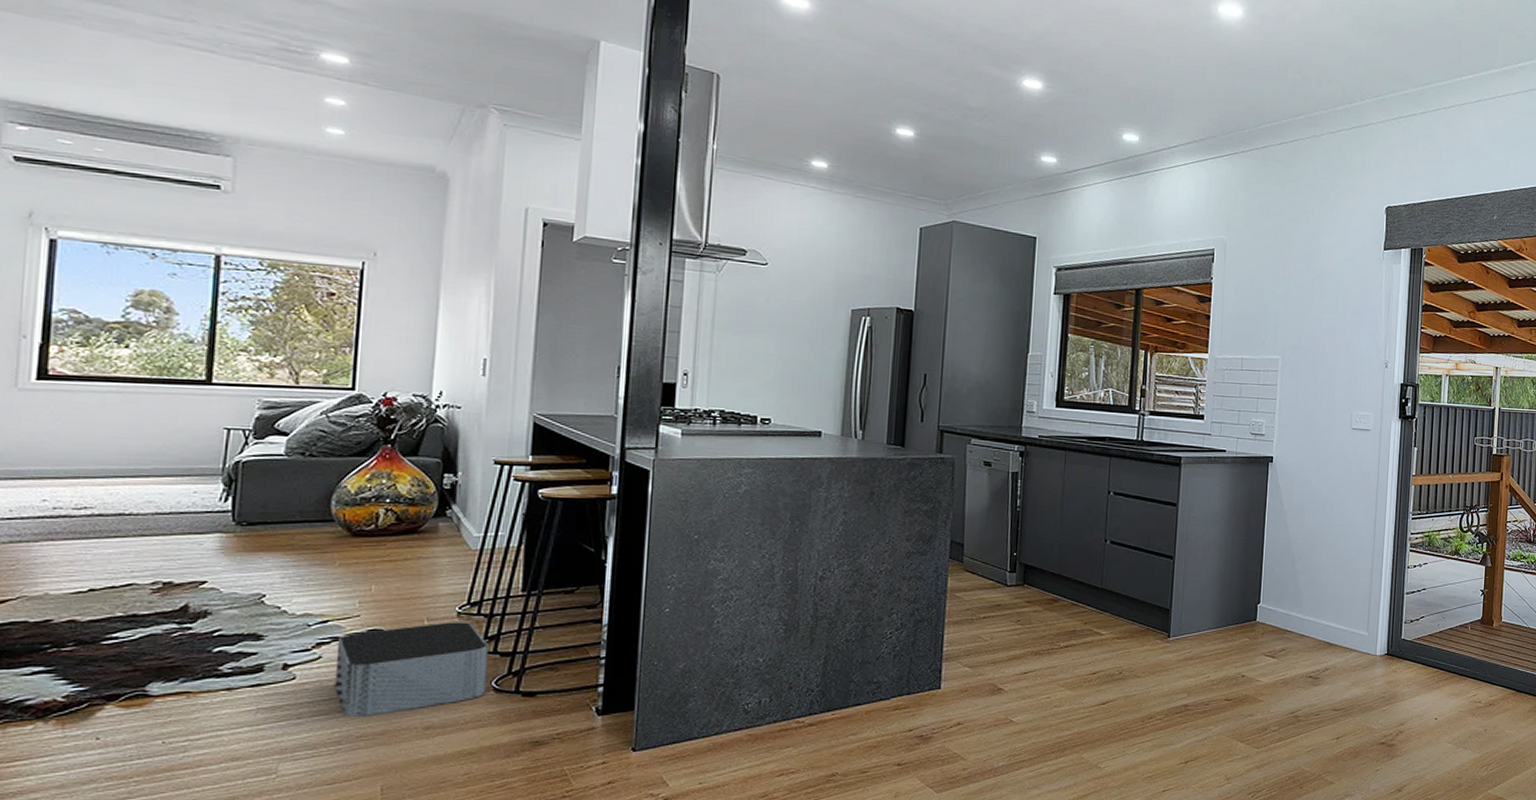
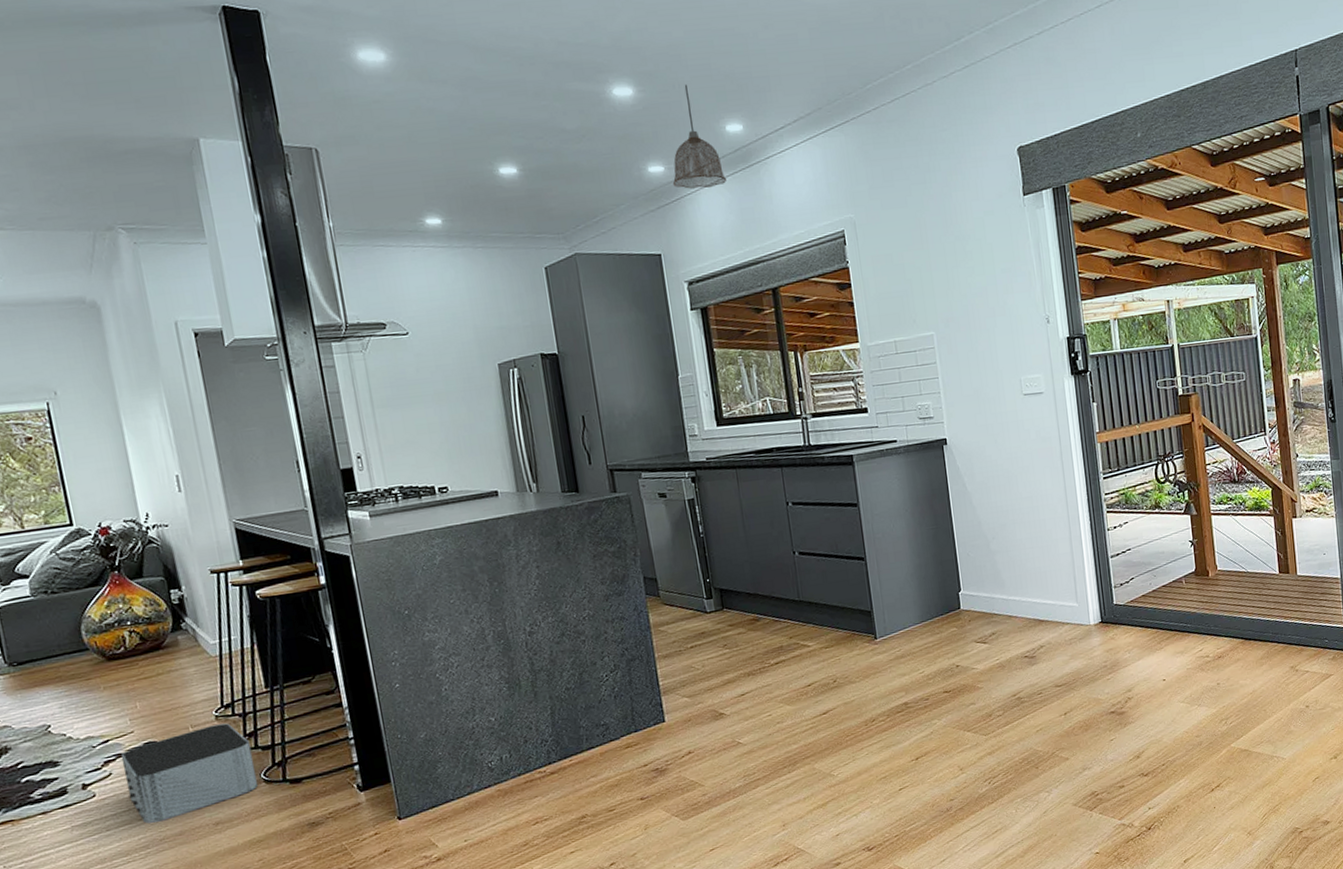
pendant lamp: none [1061,89,1115,186] -> present [672,84,727,189]

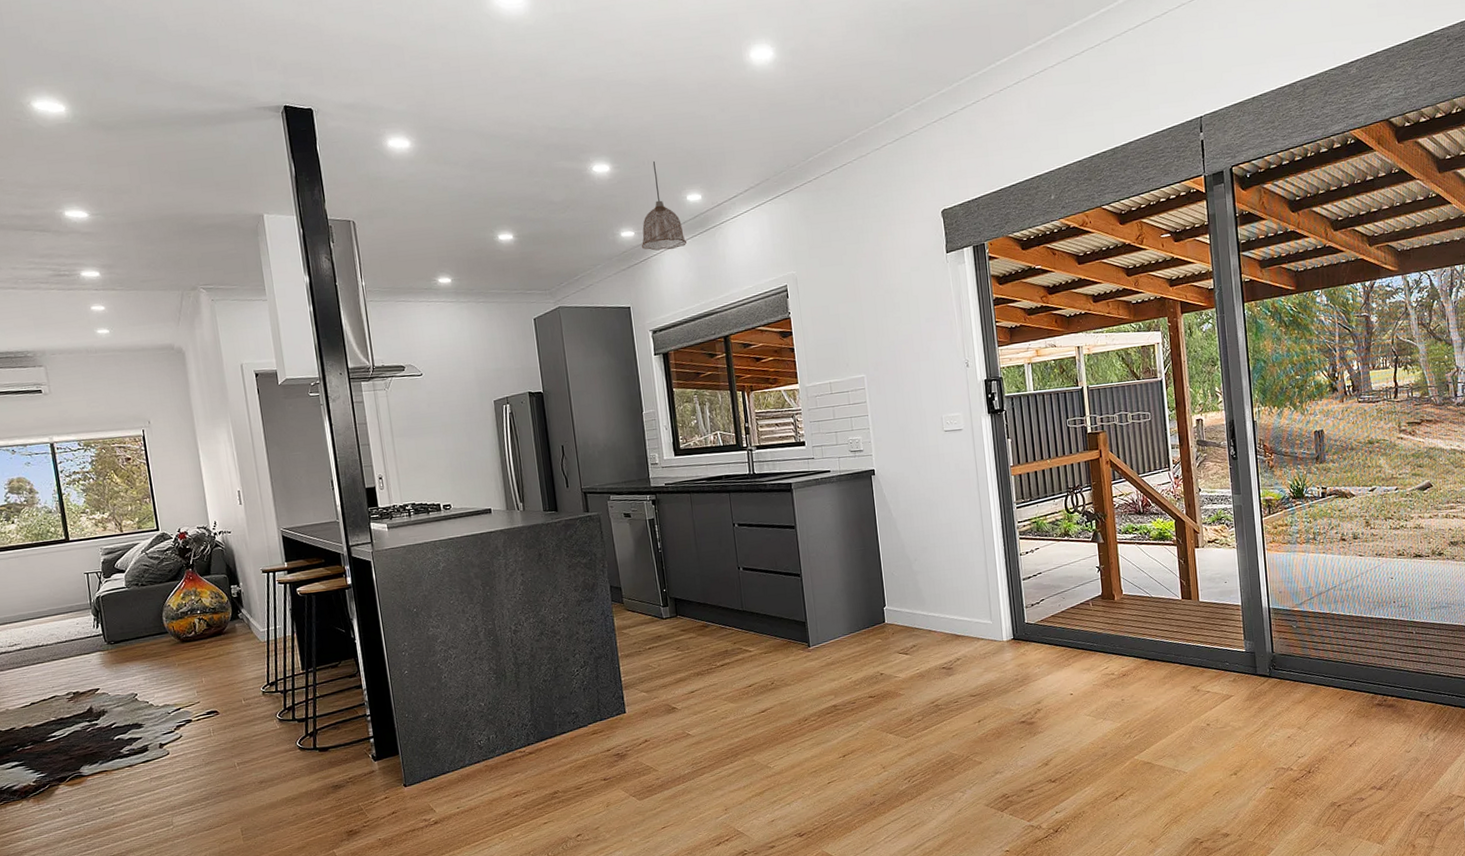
storage bin: present [120,723,259,824] -> none [189,698,294,779]

